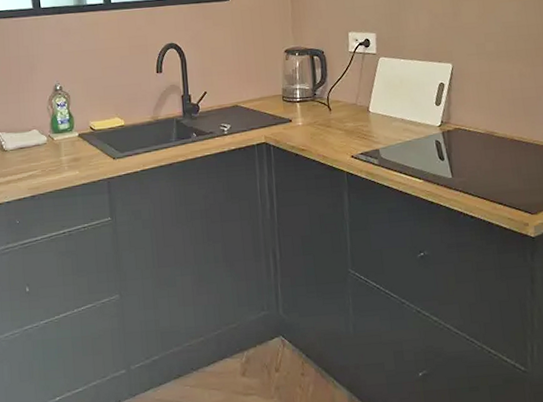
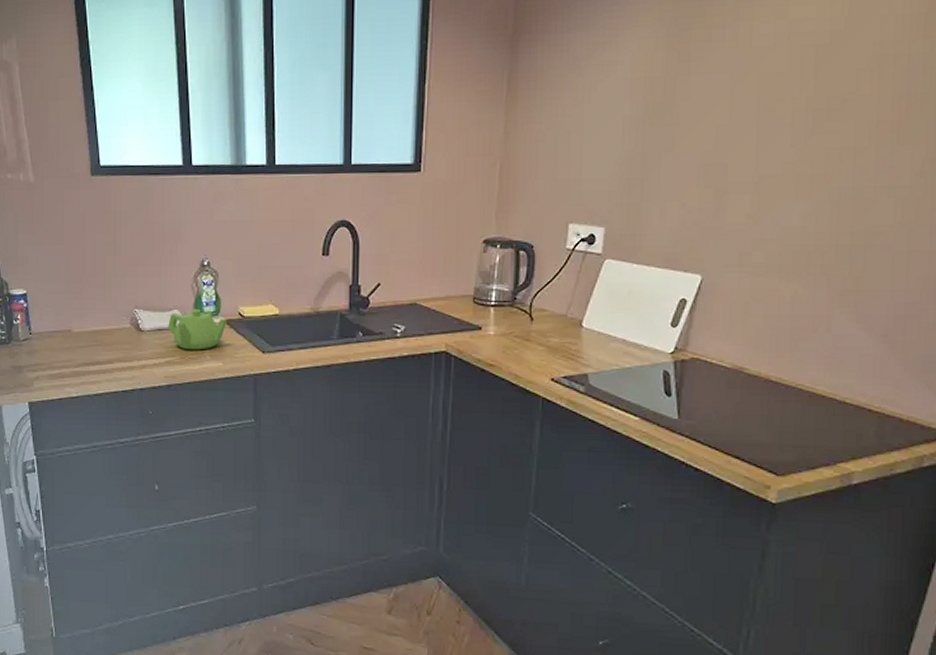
teapot: none [28,126,81,164] -> present [168,308,228,350]

